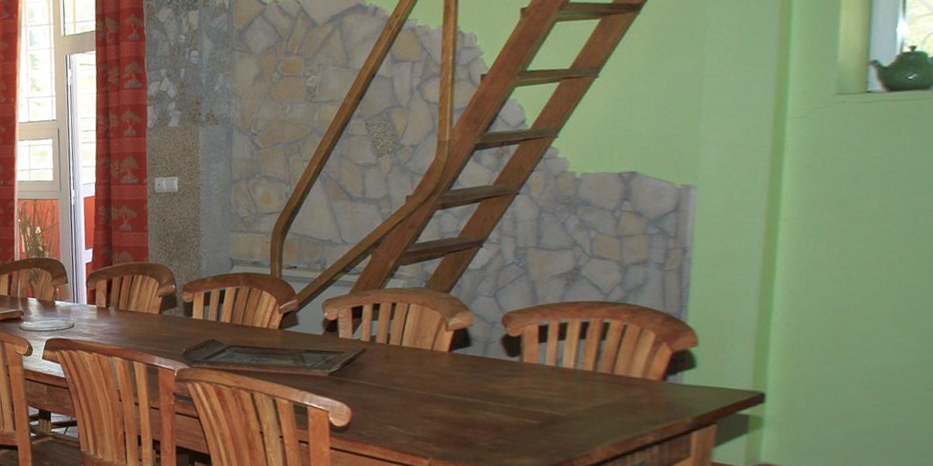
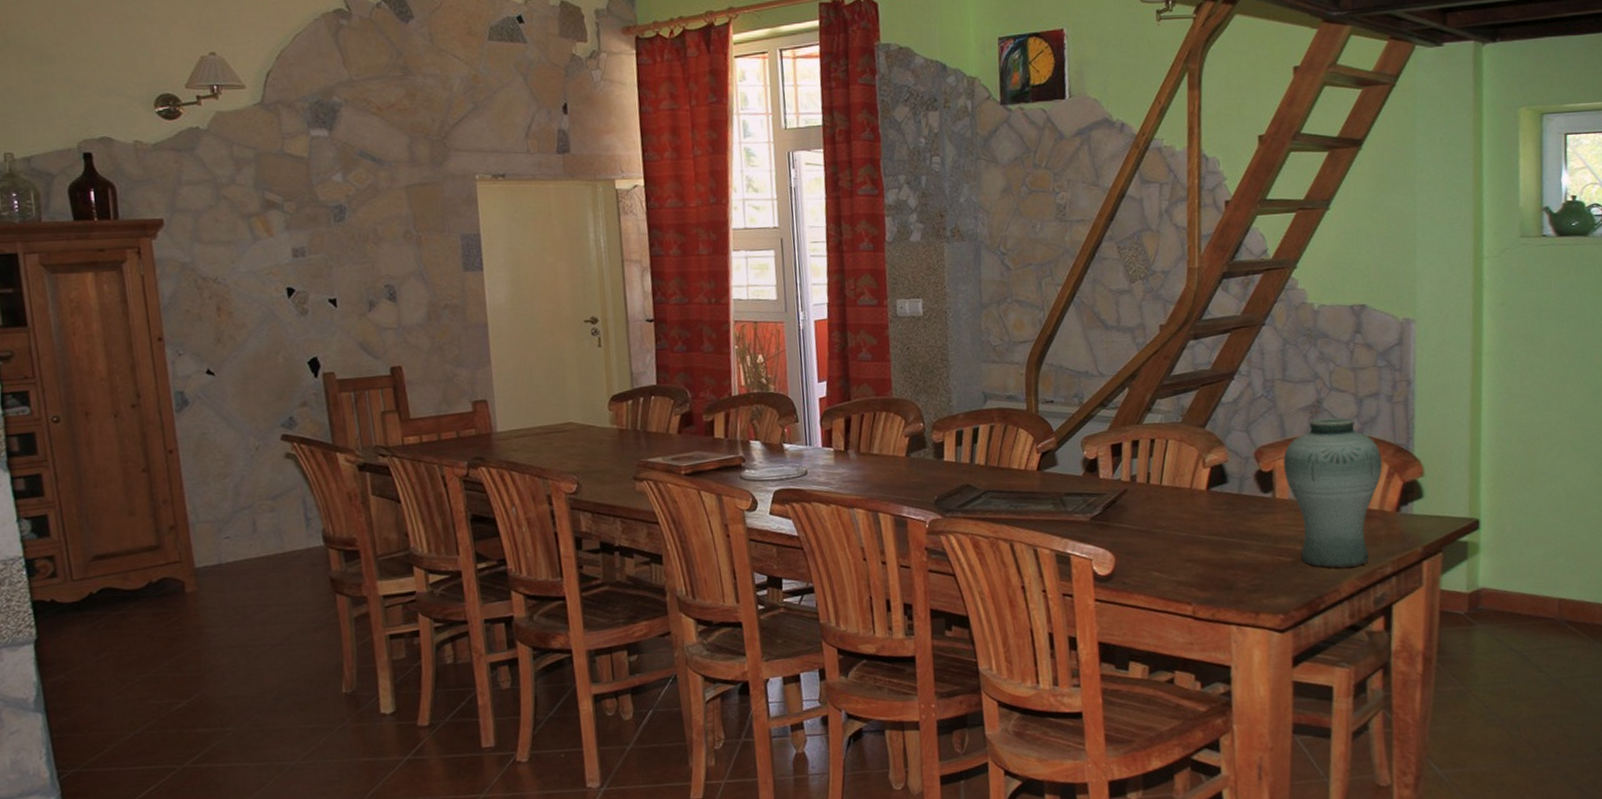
vase: none [533,284,648,434] -> present [1283,417,1382,568]

